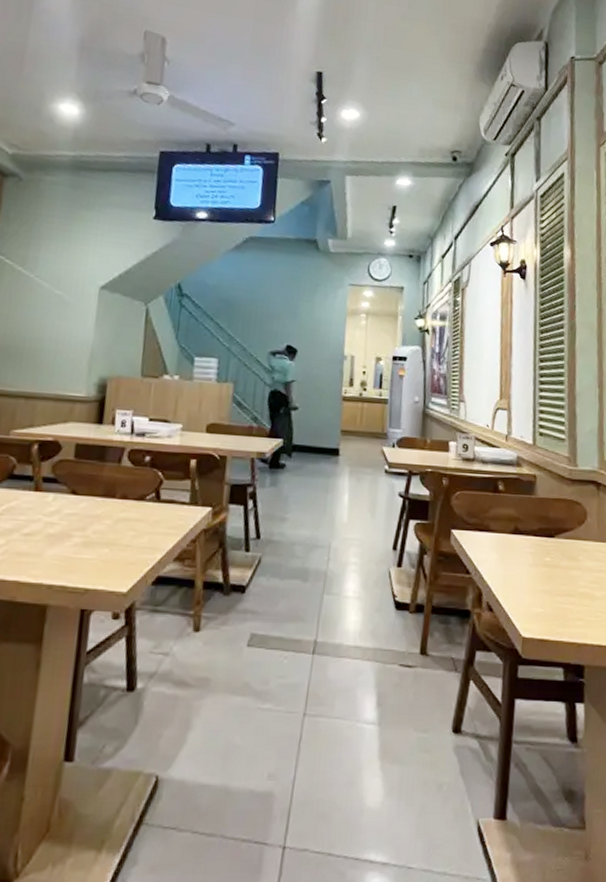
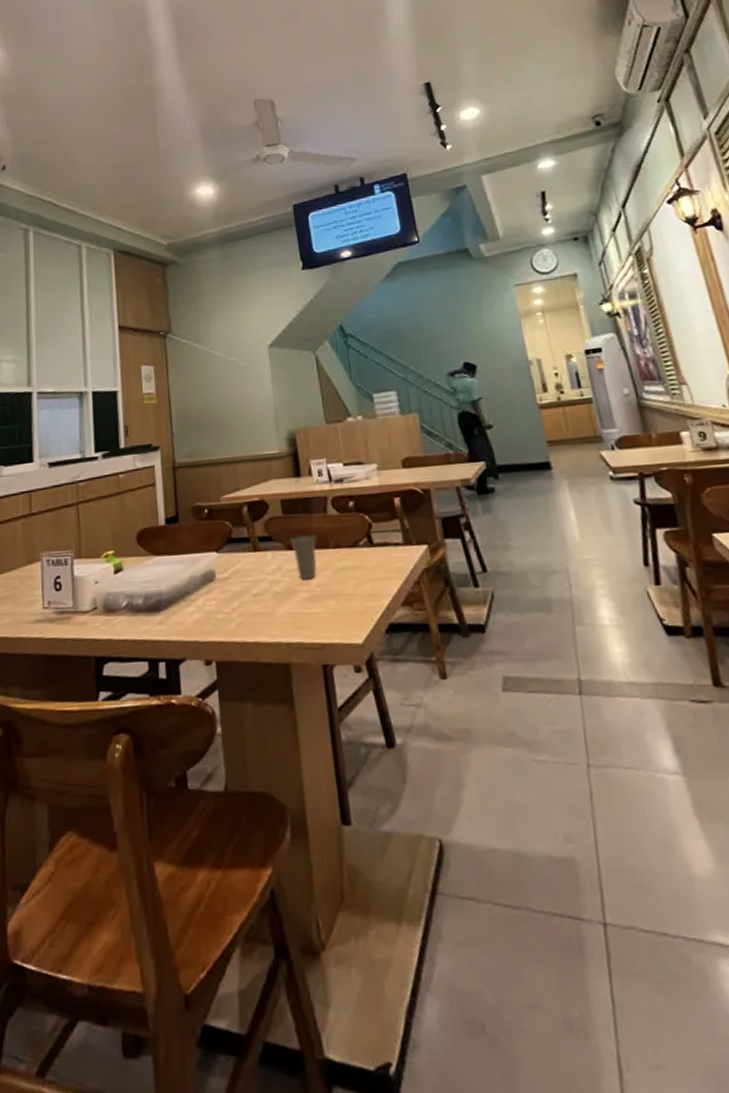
cup: none [76,482,106,526] -> present [290,535,318,580]

